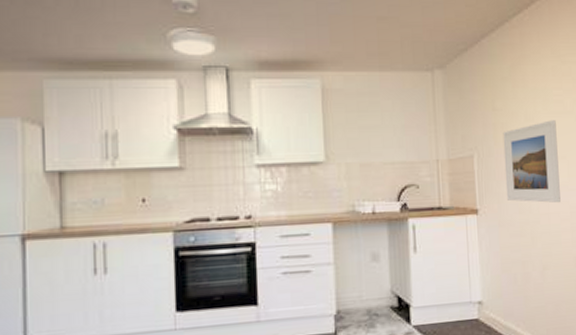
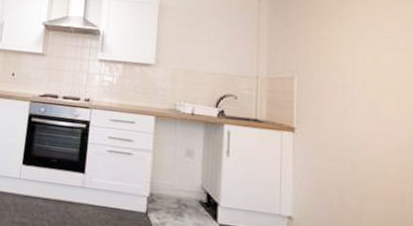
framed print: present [503,120,561,204] -> none [326,54,387,137]

